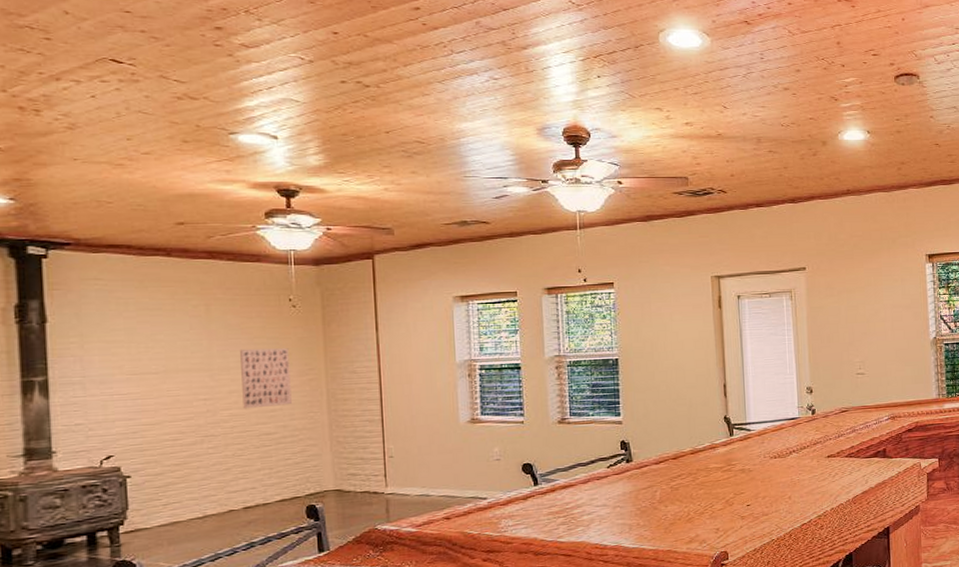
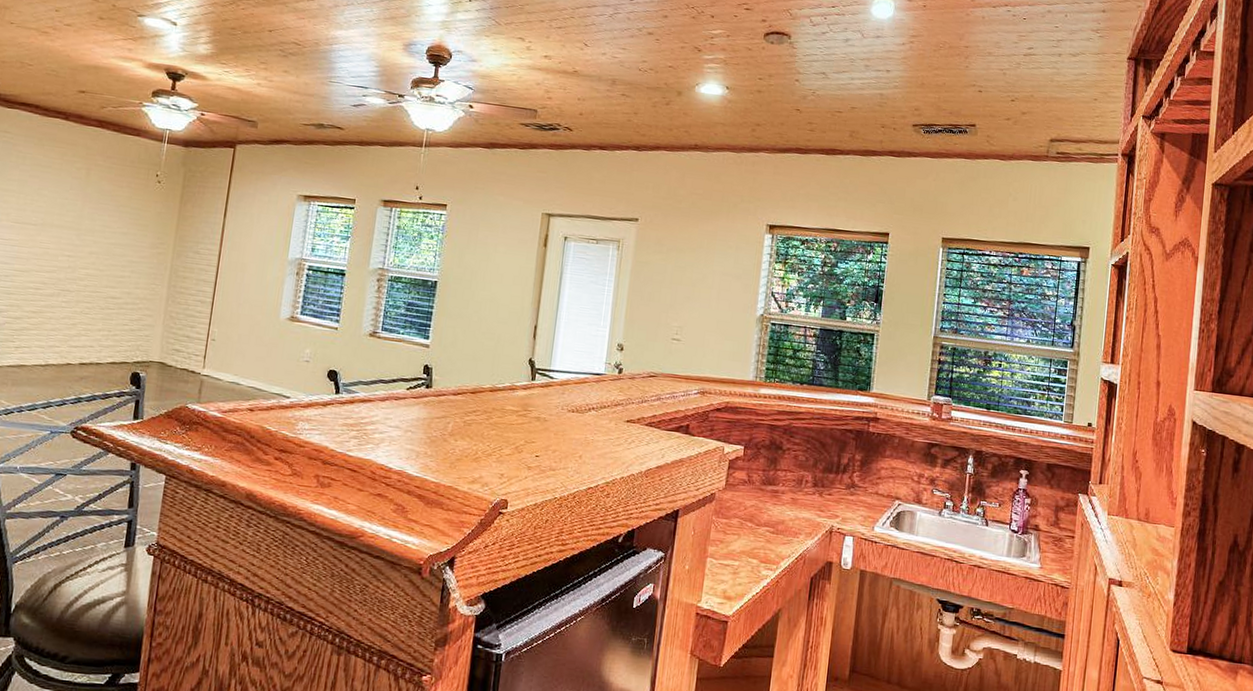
wall art: present [240,348,292,409] -> none [98,214,147,274]

